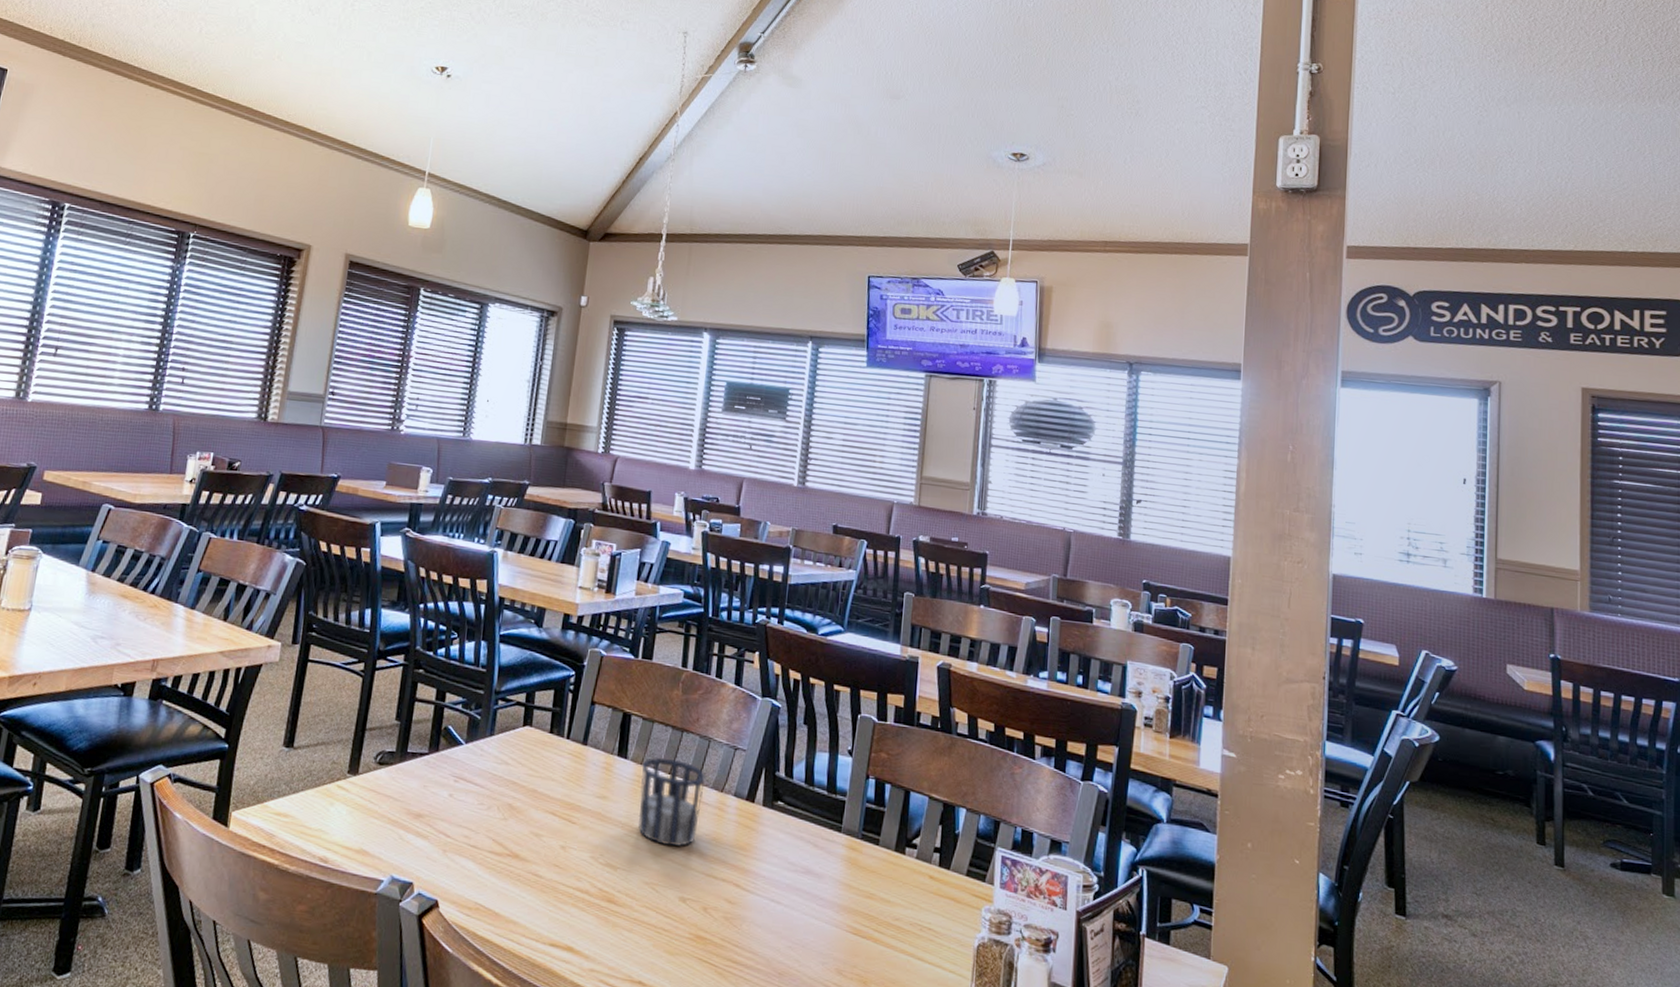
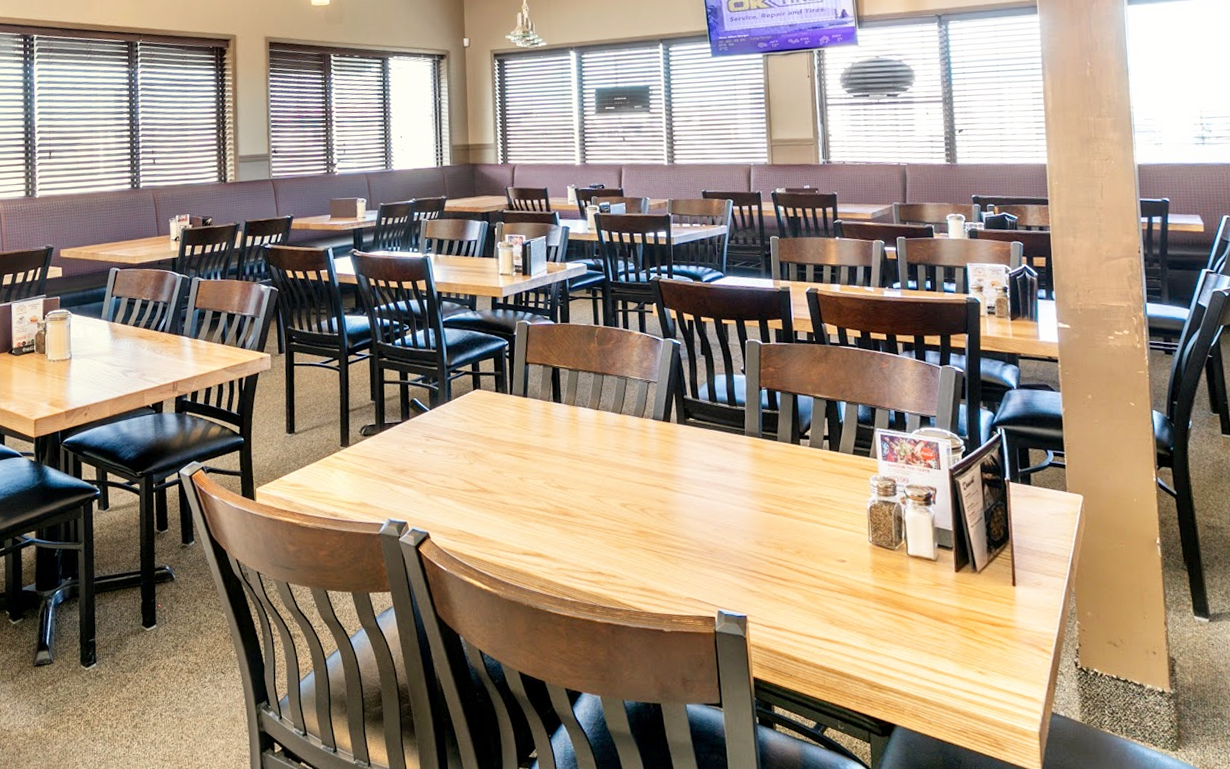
cup: present [638,757,706,846] -> none [574,398,627,466]

